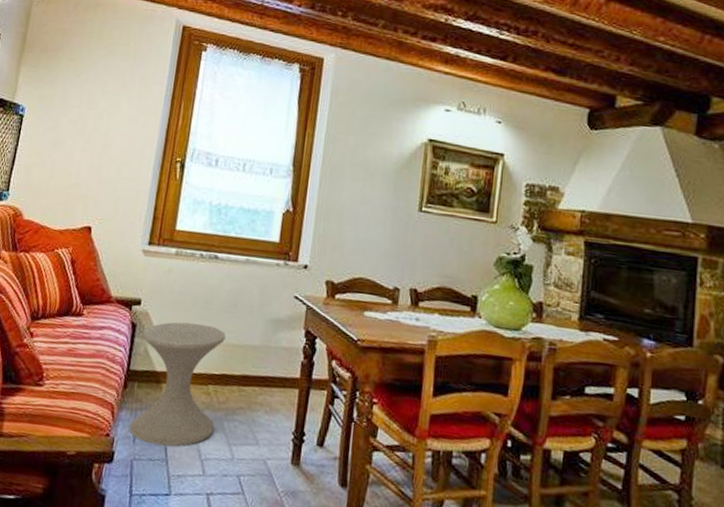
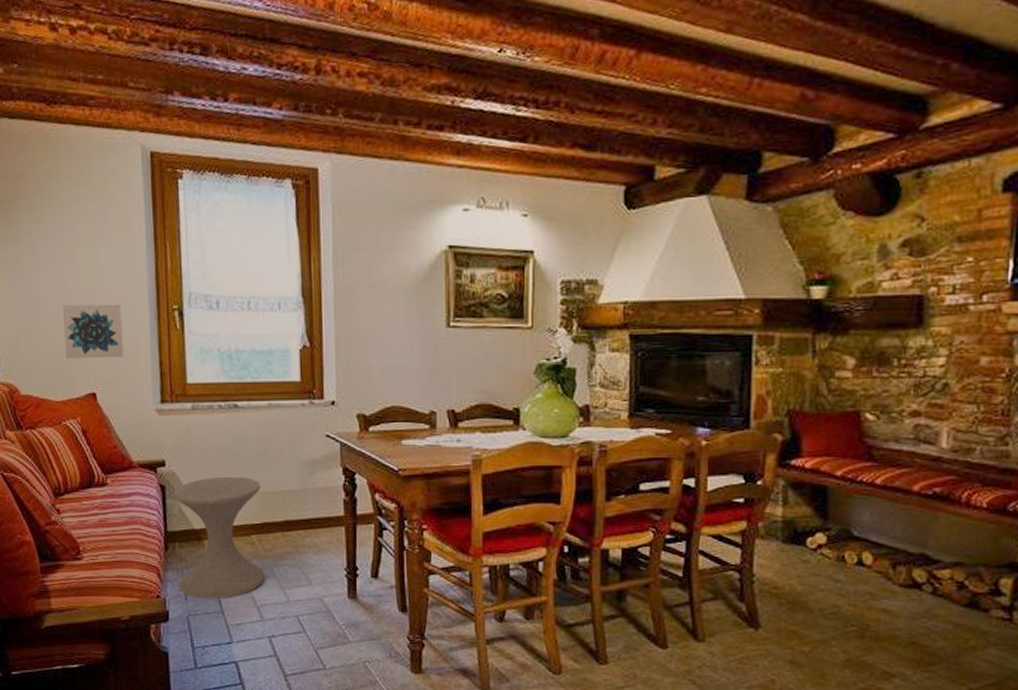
wall art: none [71,144,131,197] -> present [63,304,124,359]

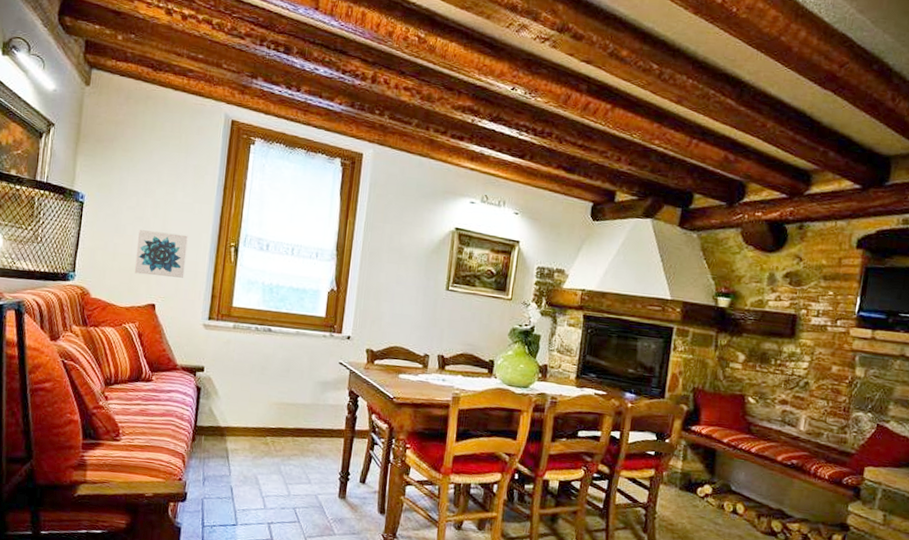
side table: present [173,476,265,600] -> none [199,385,280,488]

